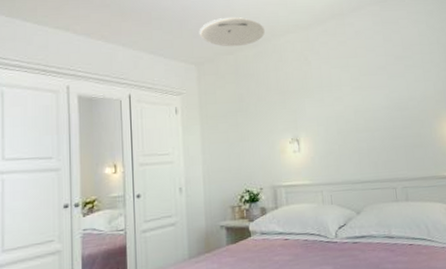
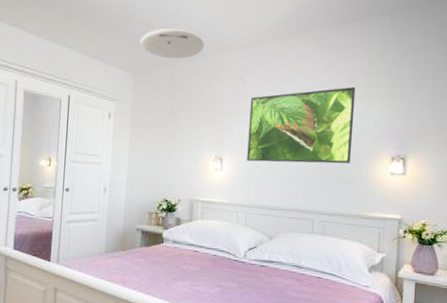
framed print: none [317,56,420,138] -> present [247,87,356,164]

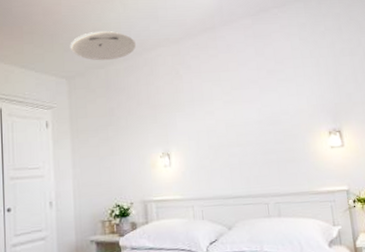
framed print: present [247,87,356,164] -> none [188,70,293,153]

